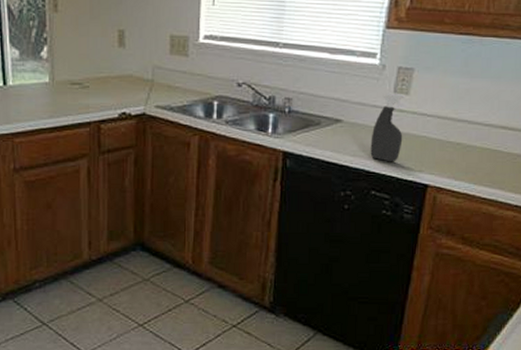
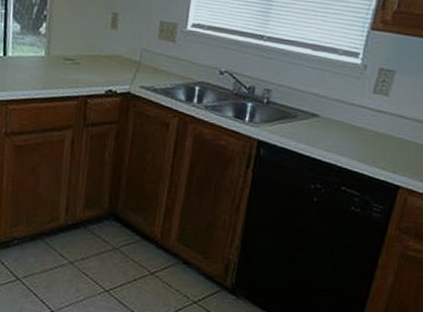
spray bottle: present [370,92,406,162] -> none [344,92,385,161]

